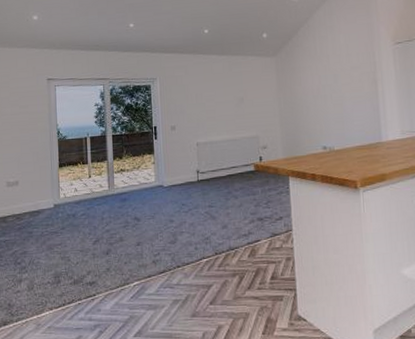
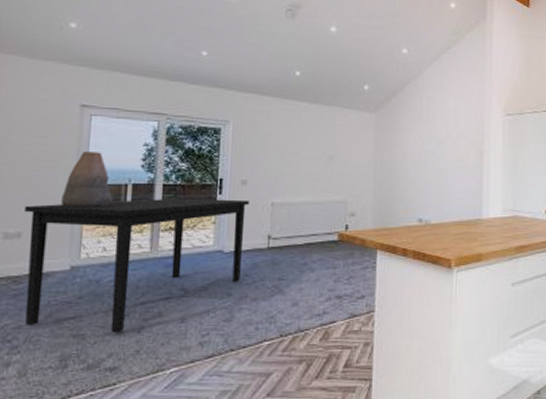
dining table: none [19,142,179,256] -> present [25,198,249,333]
decorative urn: none [42,114,78,158] -> present [61,152,113,207]

